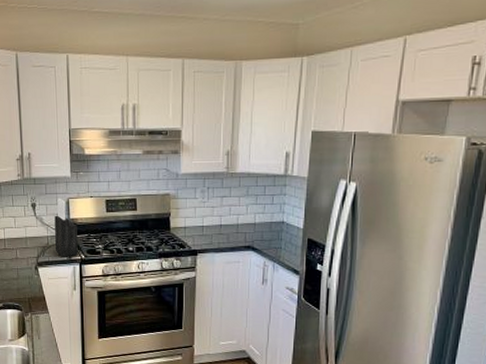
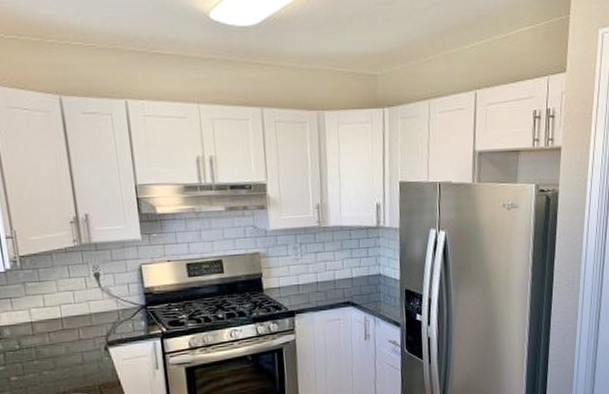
knife block: present [54,198,78,257] -> none [125,264,158,333]

